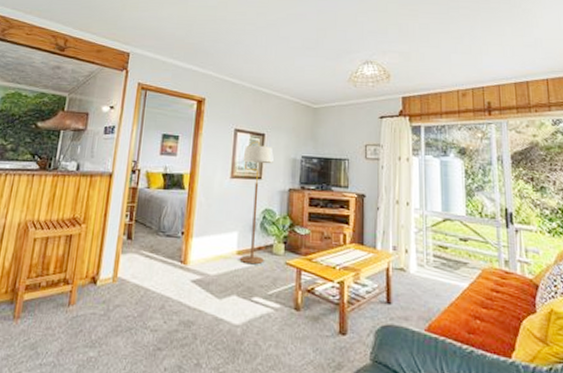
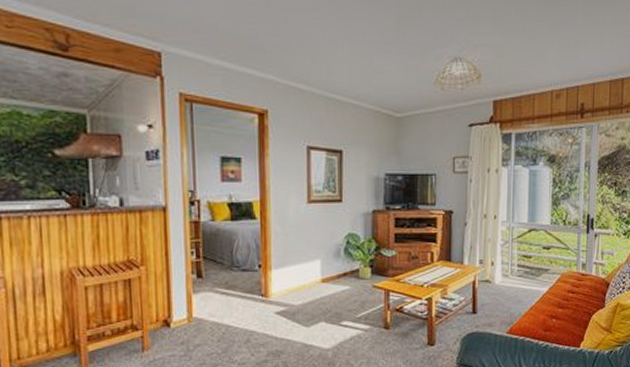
floor lamp: present [239,141,274,265] -> none [319,159,354,291]

